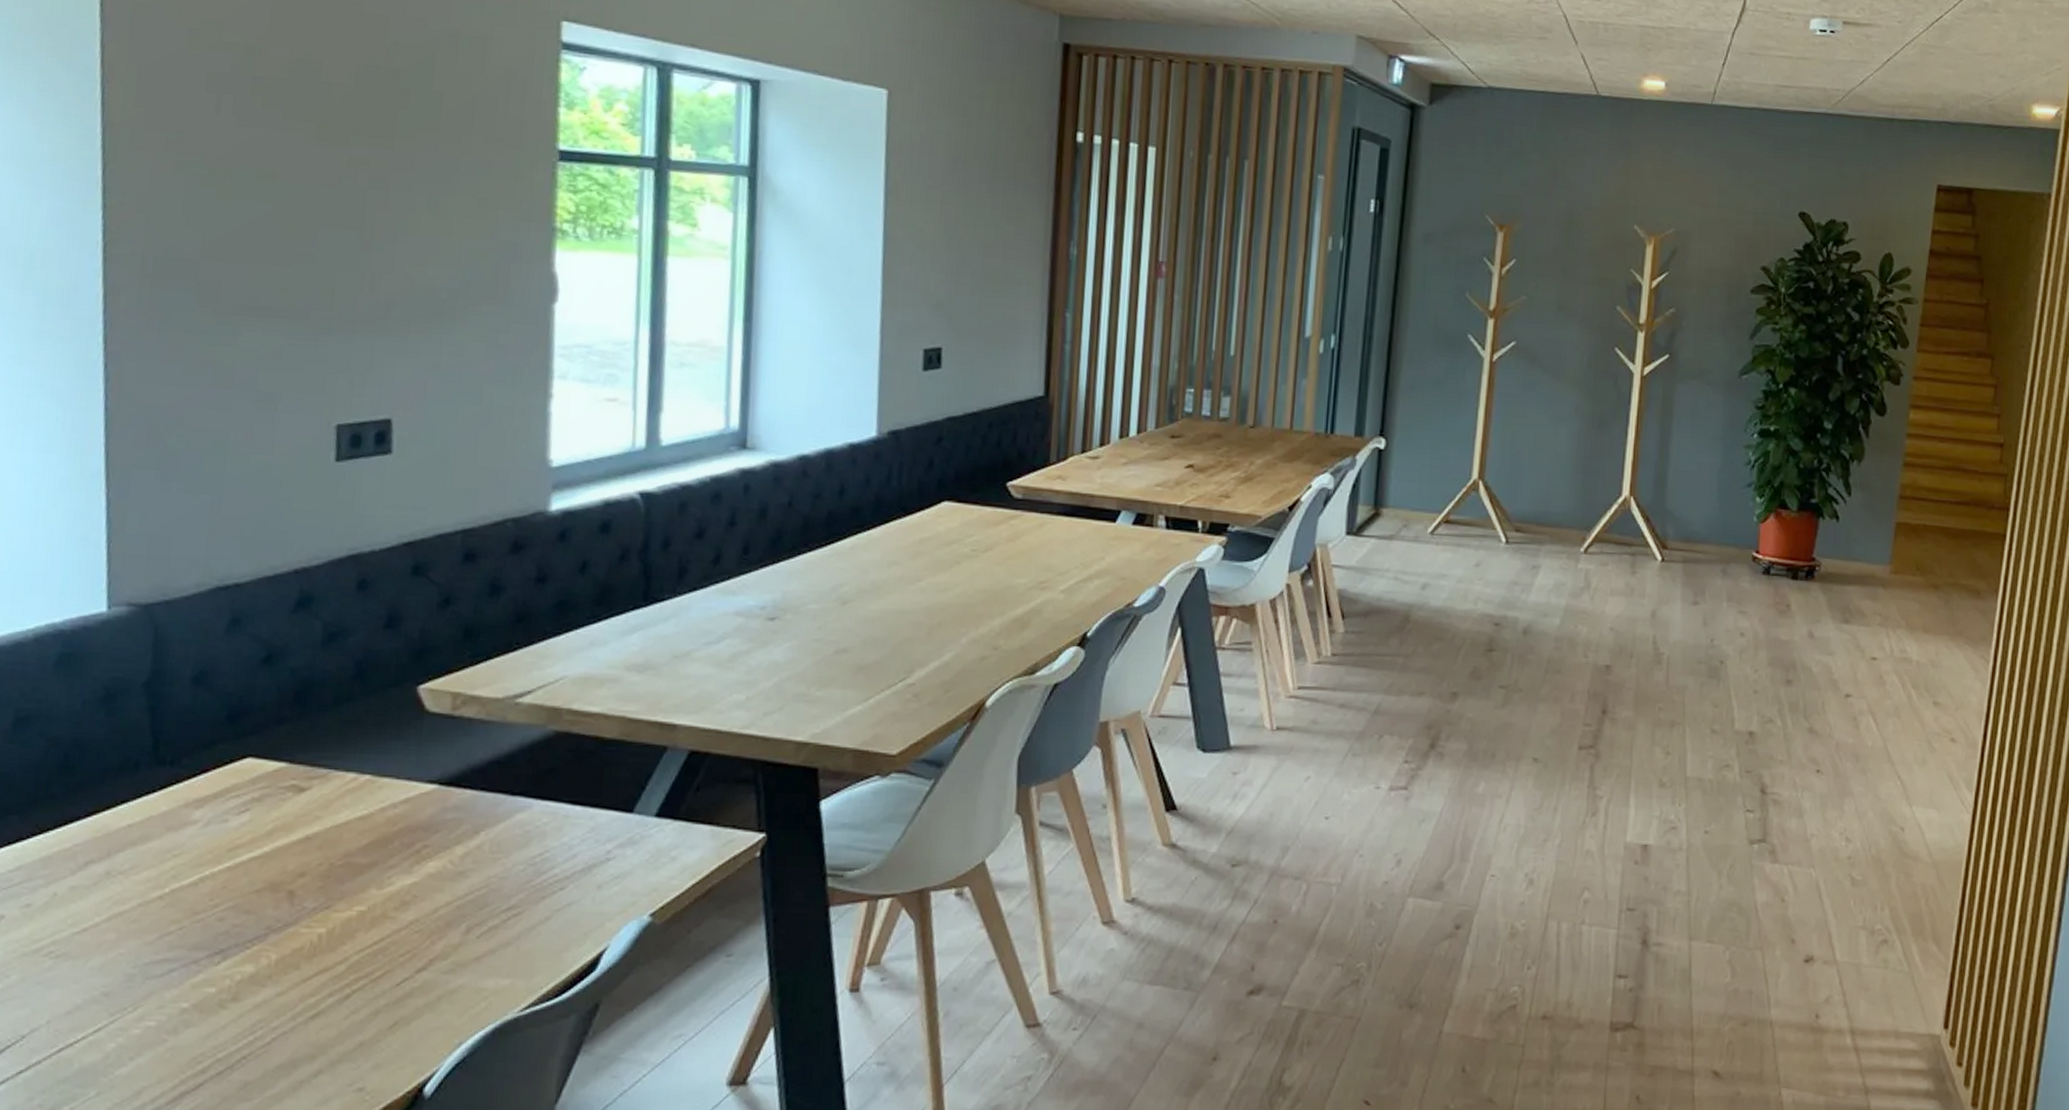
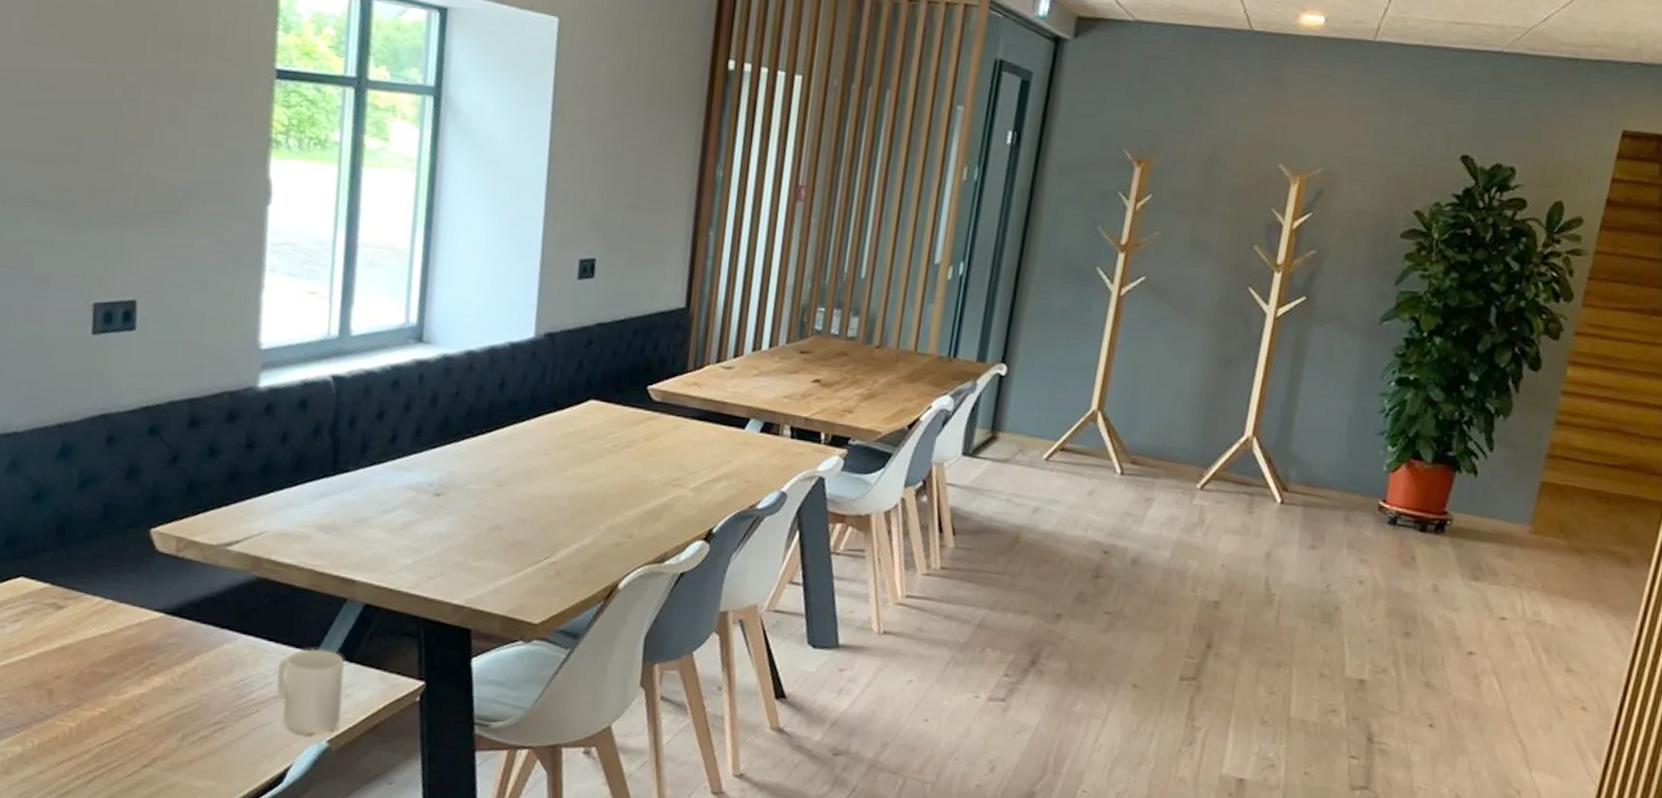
cup: none [583,807,669,911] -> present [276,648,345,736]

